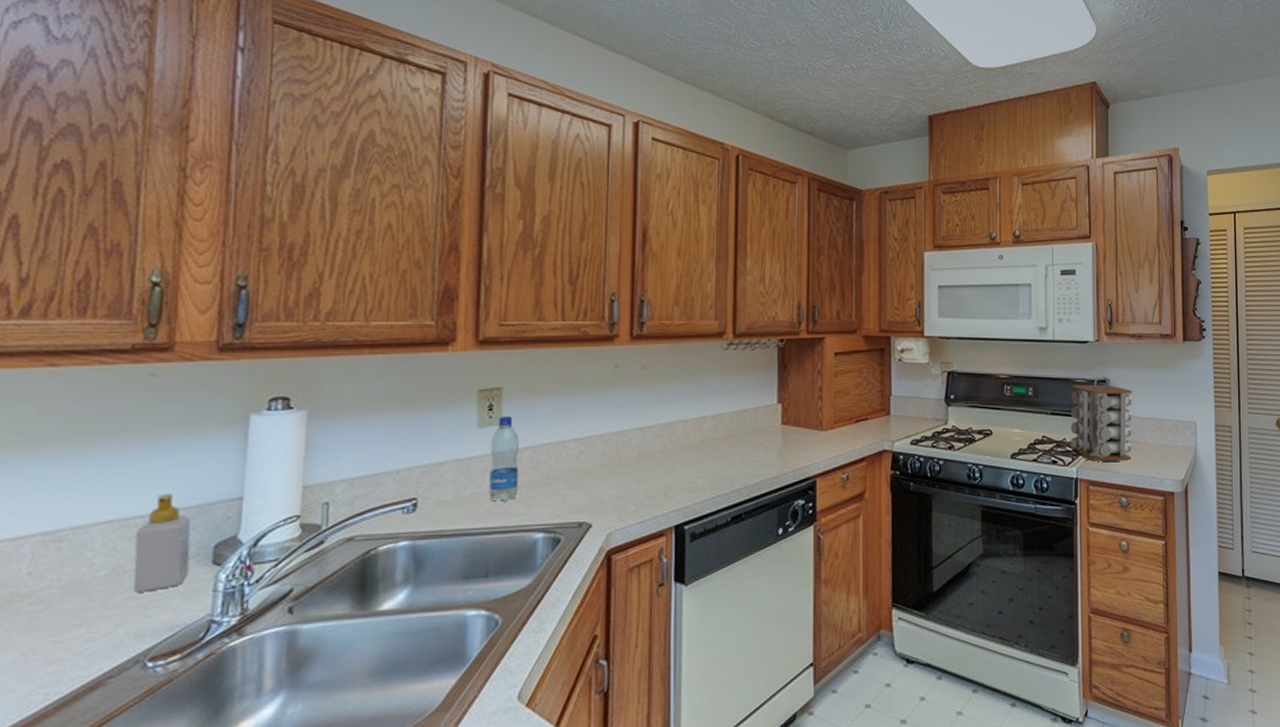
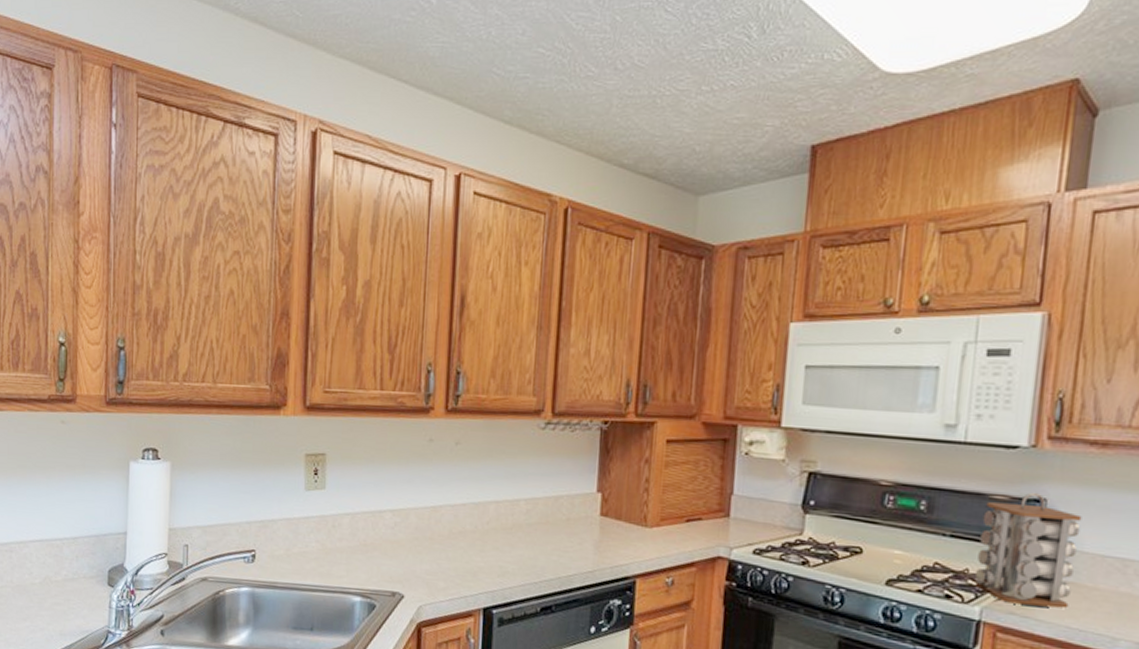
soap bottle: present [133,493,191,592] -> none [57,522,93,601]
bottle: present [489,416,520,502] -> none [314,481,341,563]

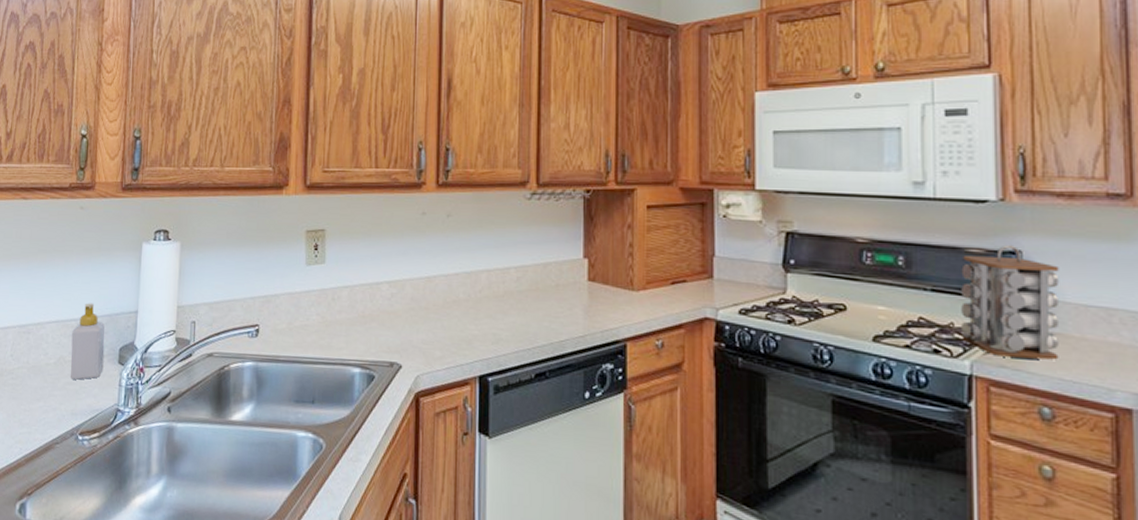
soap bottle: none [57,522,93,601] -> present [70,303,105,380]

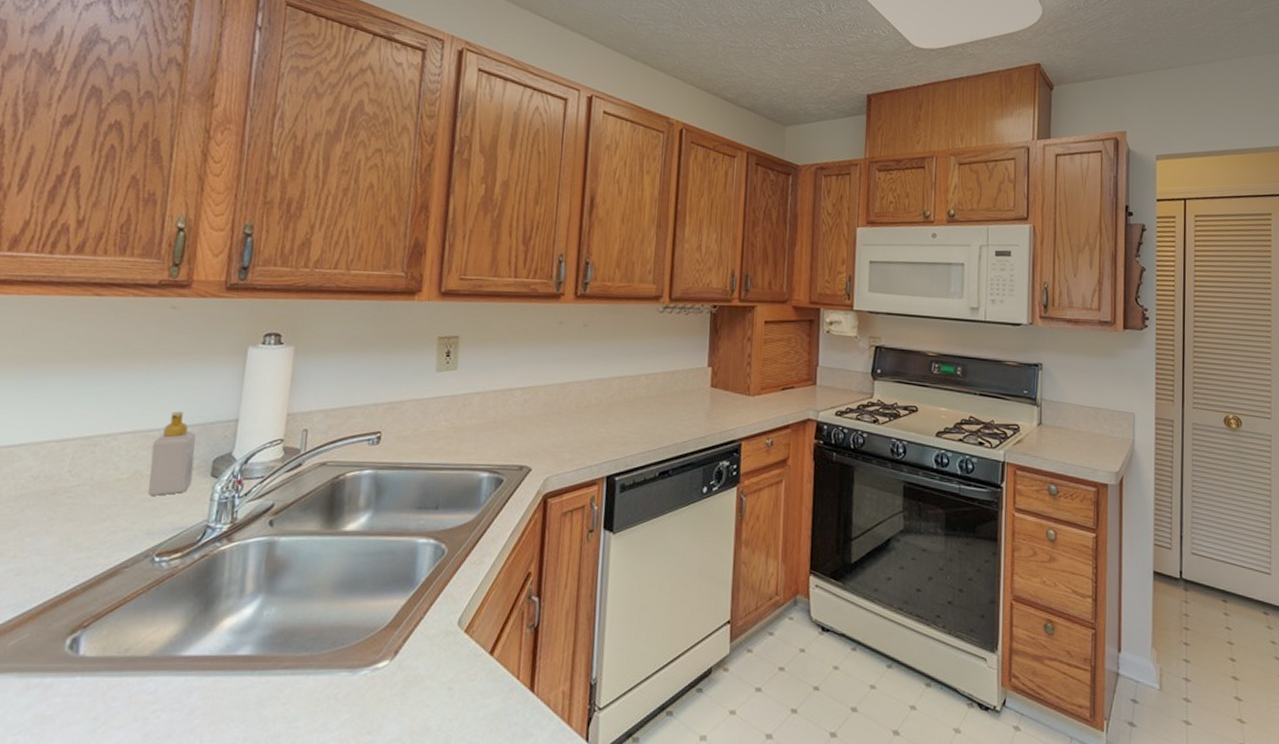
spice rack: present [960,244,1060,360] -> none [998,359,1066,449]

